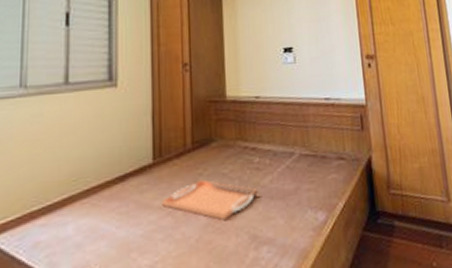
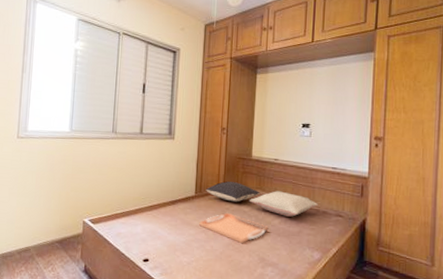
pillow: none [168,135,243,164] -> present [206,181,261,202]
pillow: none [229,138,315,171] -> present [250,191,318,217]

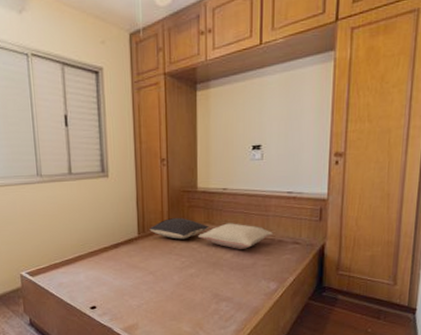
serving tray: present [199,212,269,244] -> none [146,251,221,282]

